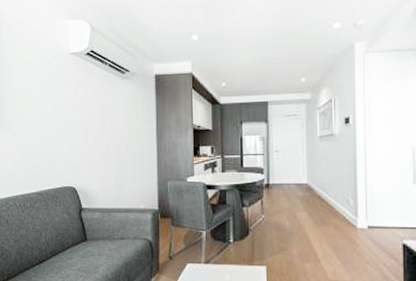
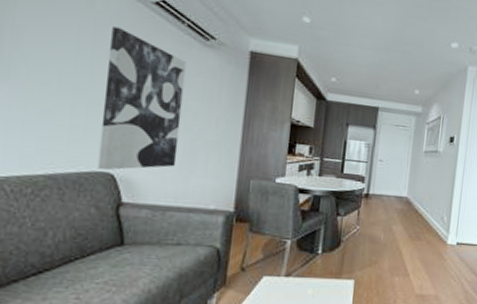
wall art: none [63,78,114,185] -> present [97,26,187,170]

